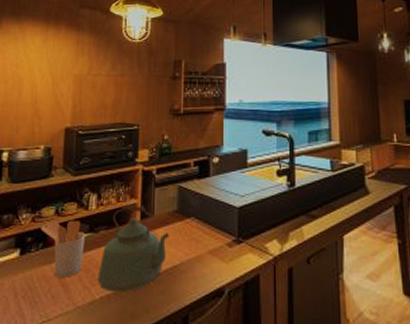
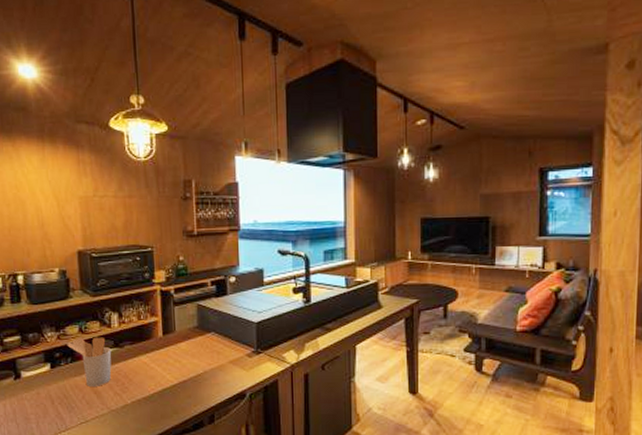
kettle: present [97,204,169,293] -> none [127,321,191,398]

